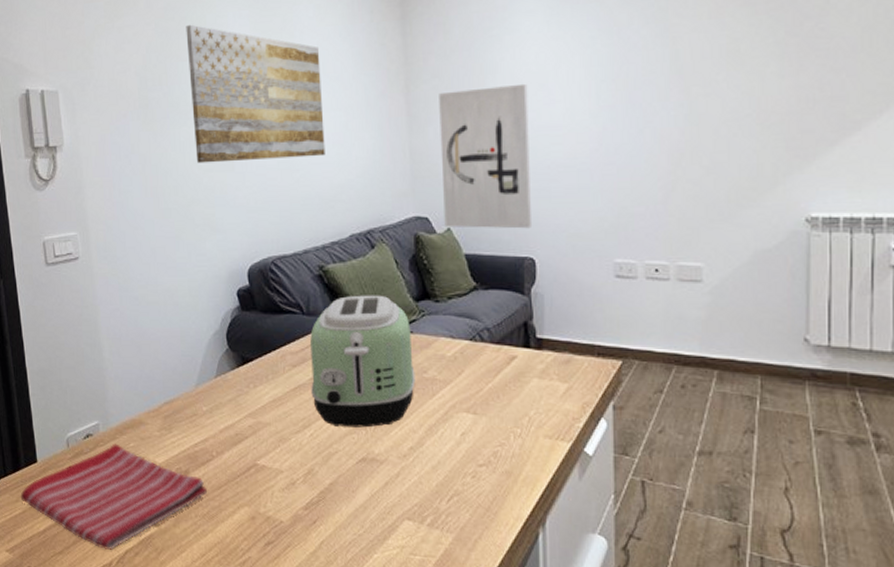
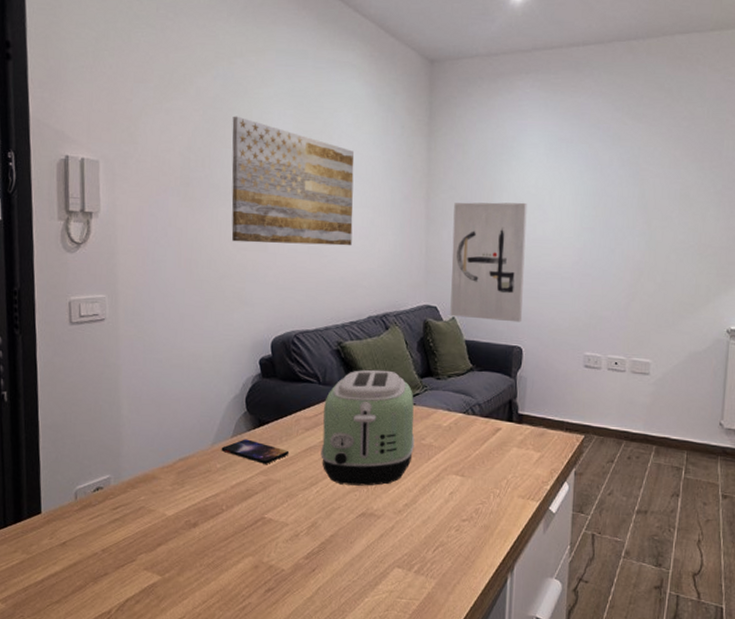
dish towel: present [20,443,208,550] -> none [19,497,215,598]
smartphone: none [206,379,278,405] -> present [221,439,290,464]

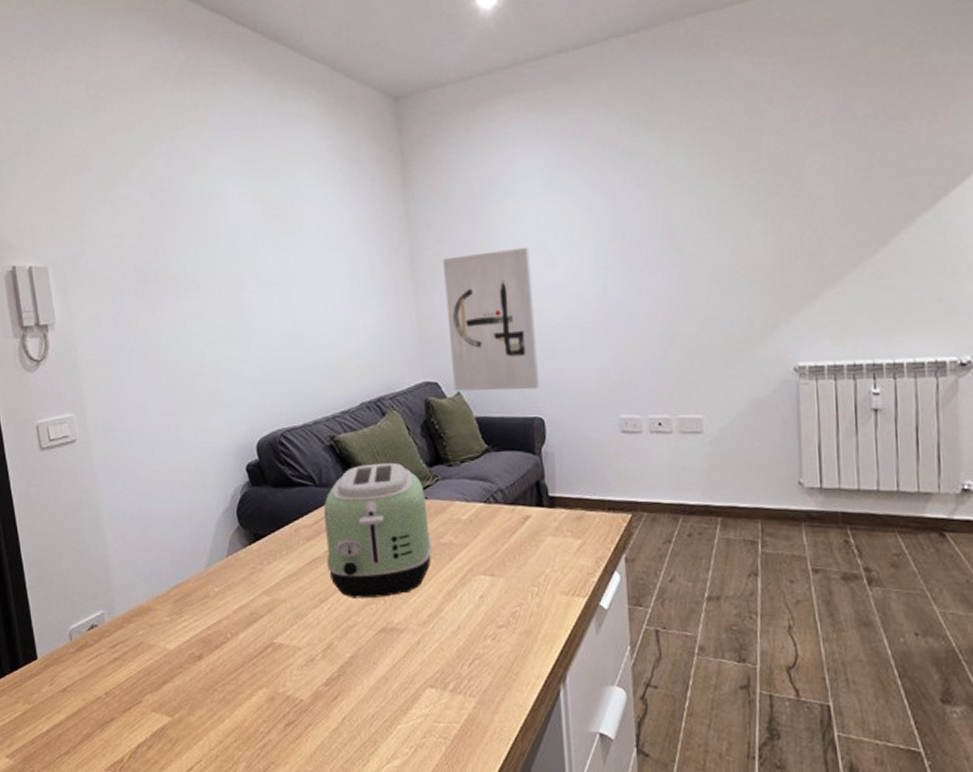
smartphone: present [221,439,290,464] -> none [217,557,292,583]
wall art: present [231,116,354,246] -> none [182,195,332,337]

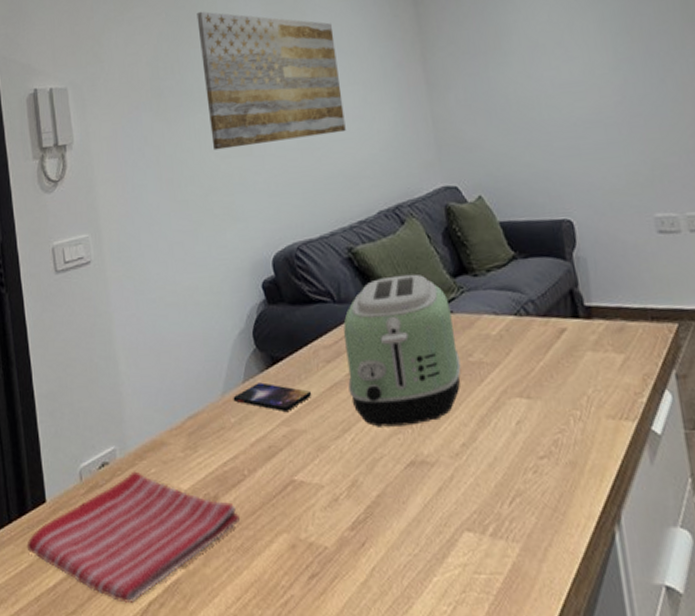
dish towel: none [20,633,223,745] -> present [27,471,241,603]
wall art: none [182,195,332,337] -> present [196,11,346,151]
smartphone: none [217,557,292,583] -> present [233,382,312,412]
wall art: present [443,247,540,392] -> none [456,42,566,196]

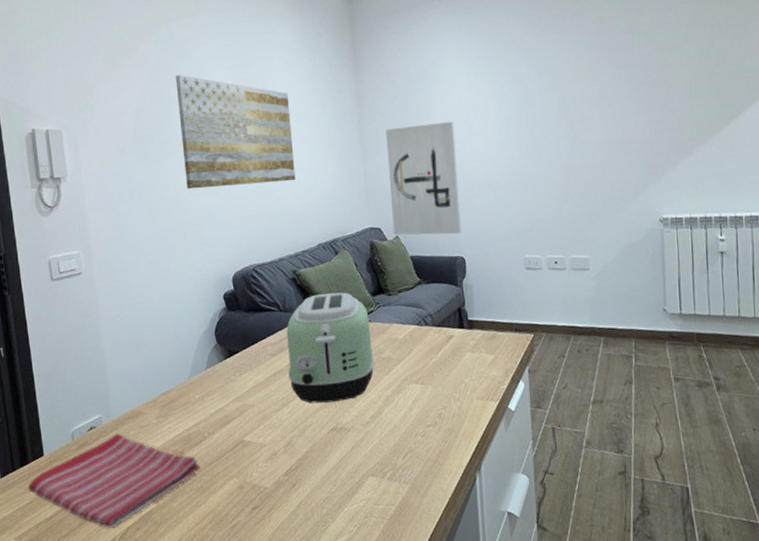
smartphone: present [233,382,312,412] -> none [197,369,260,391]
wall art: none [456,42,566,196] -> present [386,121,462,235]

